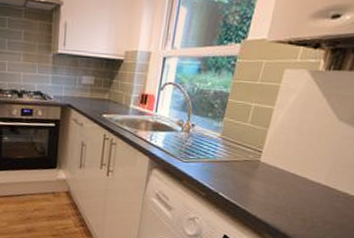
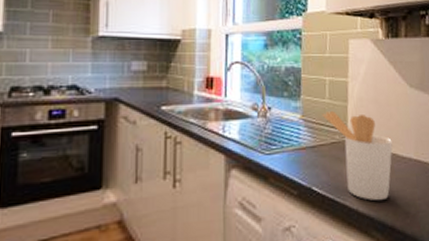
utensil holder: none [241,134,305,213] -> present [322,111,393,201]

